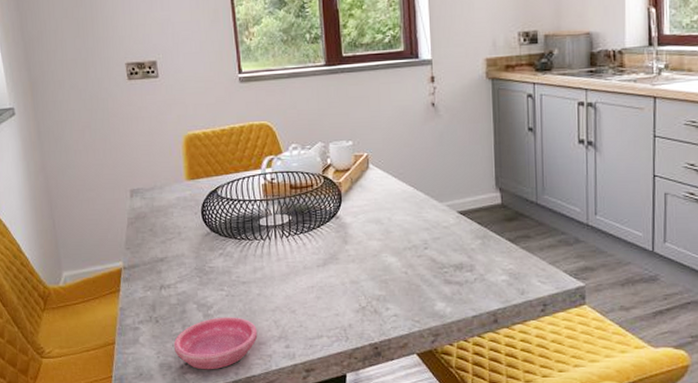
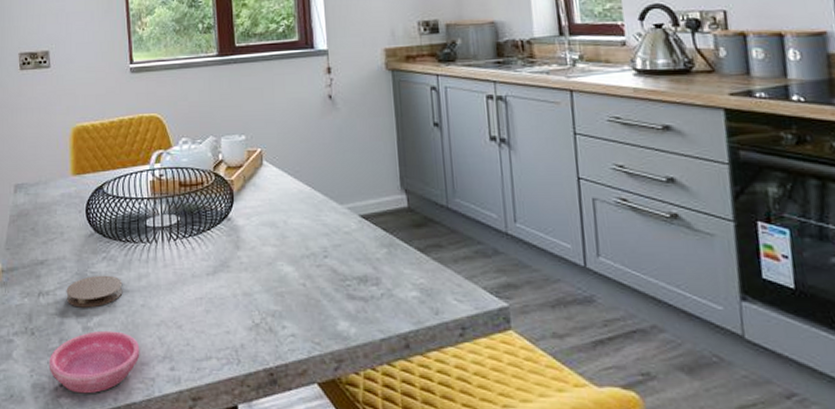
coaster: none [186,269,240,298] -> present [66,275,123,308]

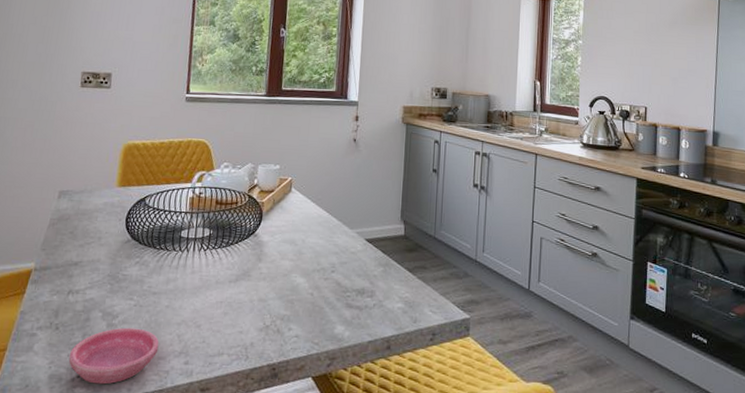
coaster: present [66,275,123,308] -> none [95,277,152,307]

